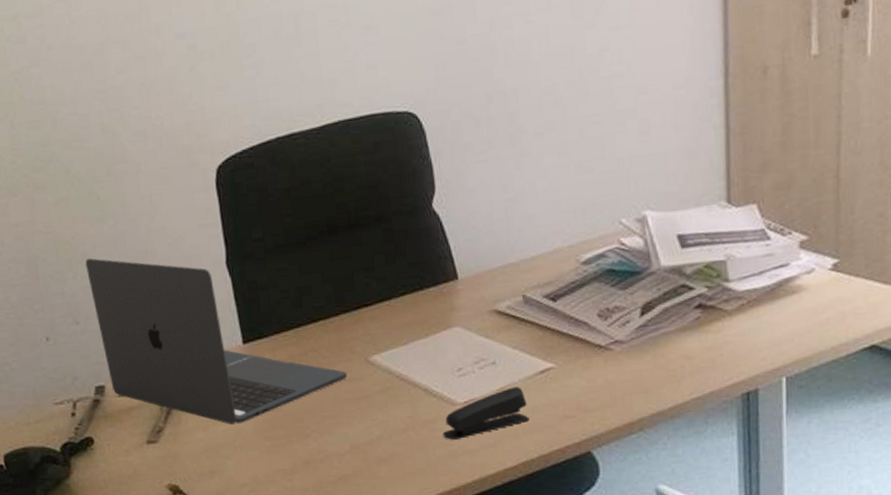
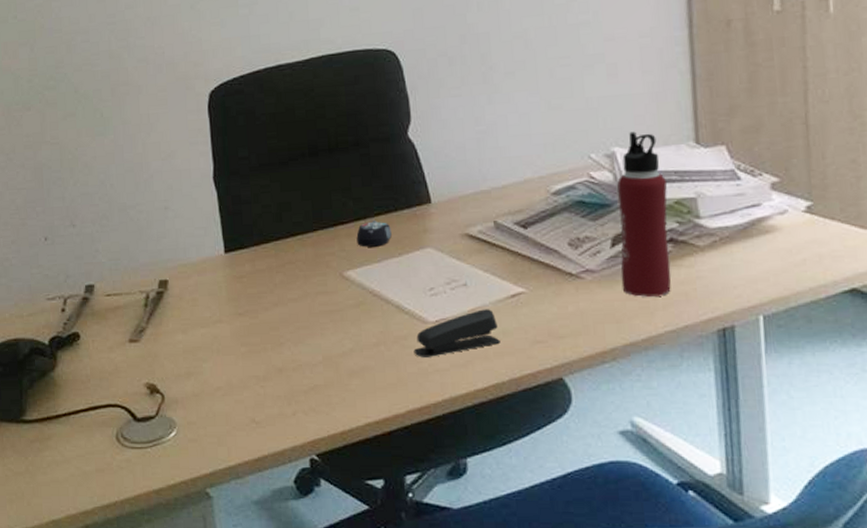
laptop: present [85,258,348,425] -> none [86,167,323,329]
computer mouse: none [381,300,418,330] -> present [356,220,392,247]
water bottle: none [648,193,699,366] -> present [617,131,672,297]

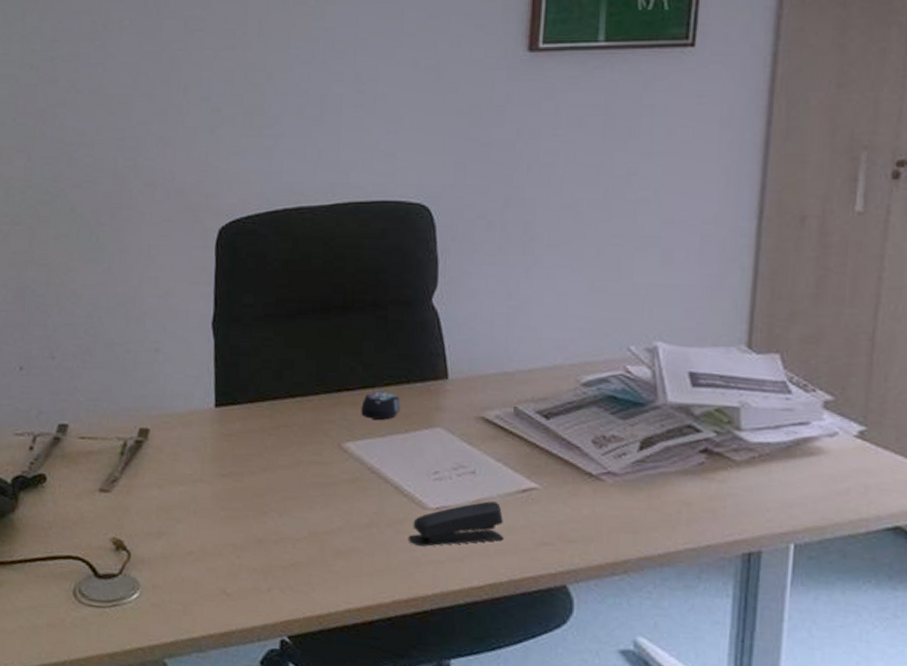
water bottle: present [617,131,672,297] -> none [644,326,709,510]

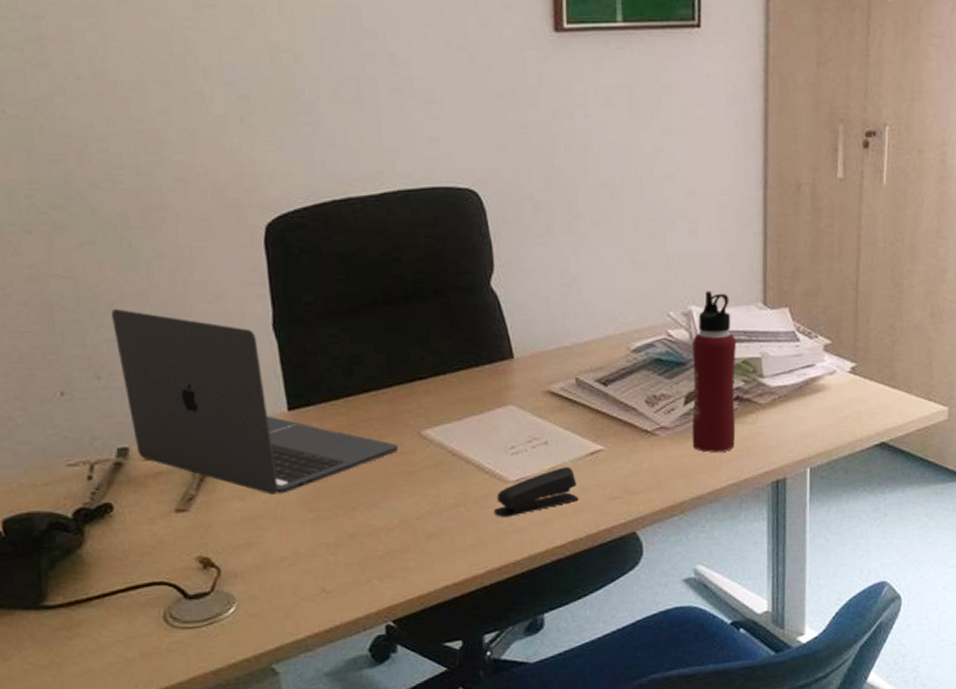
laptop: none [72,295,317,488] -> present [111,308,399,495]
computer mouse: present [361,390,401,420] -> none [435,375,473,405]
water bottle: none [644,326,709,510] -> present [691,290,736,453]

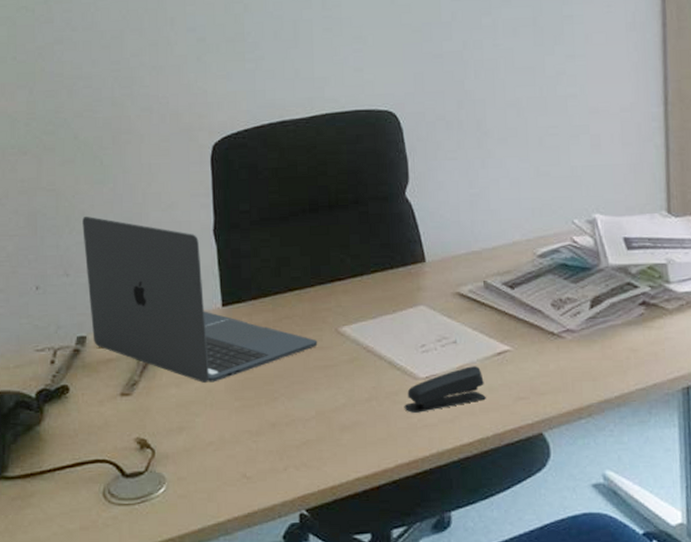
water bottle: present [691,290,736,453] -> none [597,200,643,356]

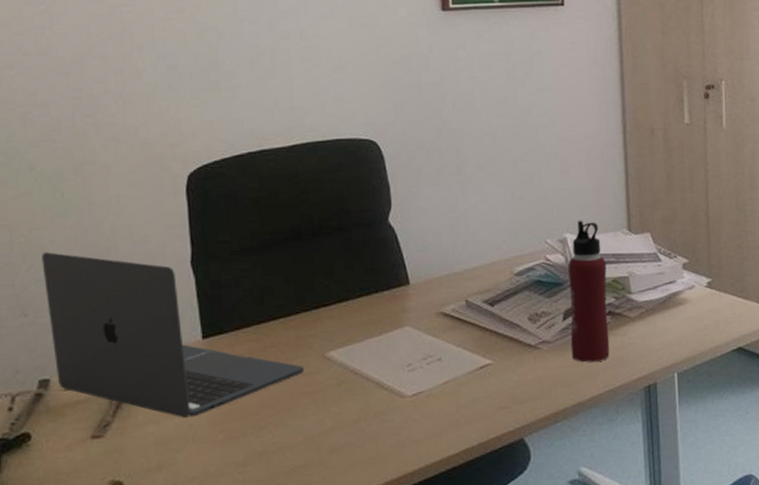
stapler: present [404,366,486,413] -> none [392,380,470,430]
water bottle: none [597,200,643,356] -> present [568,220,610,363]

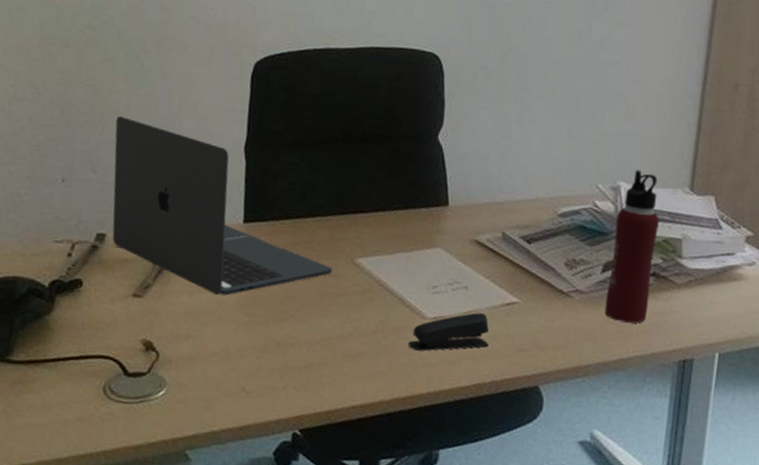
stapler: none [392,380,470,430] -> present [408,312,489,351]

